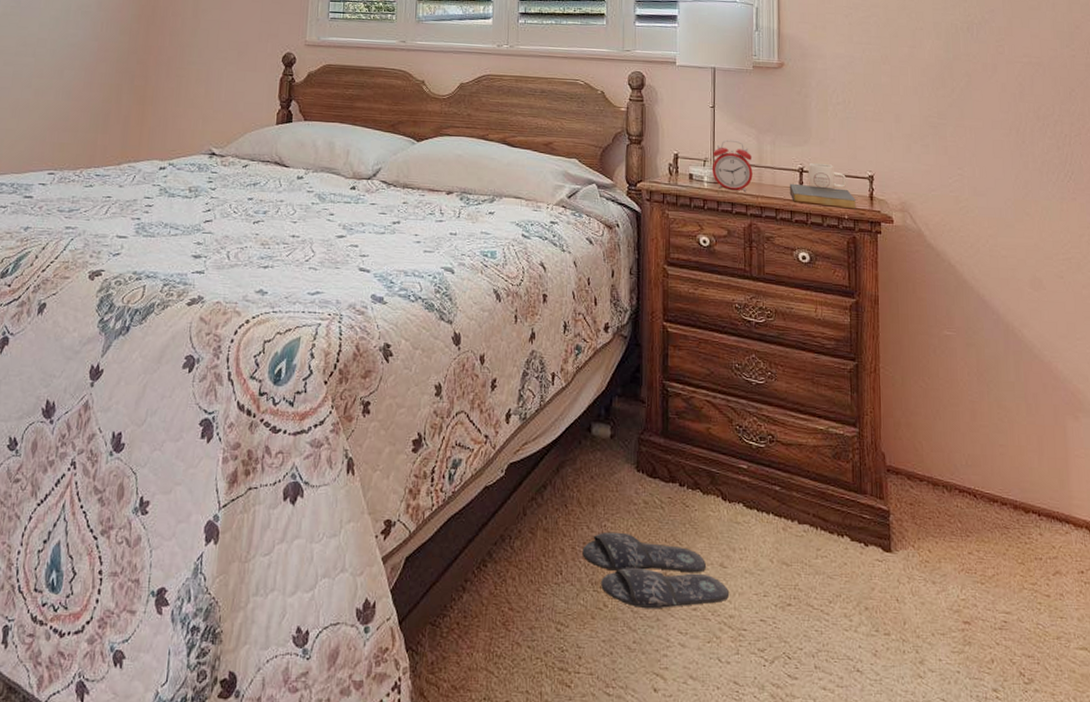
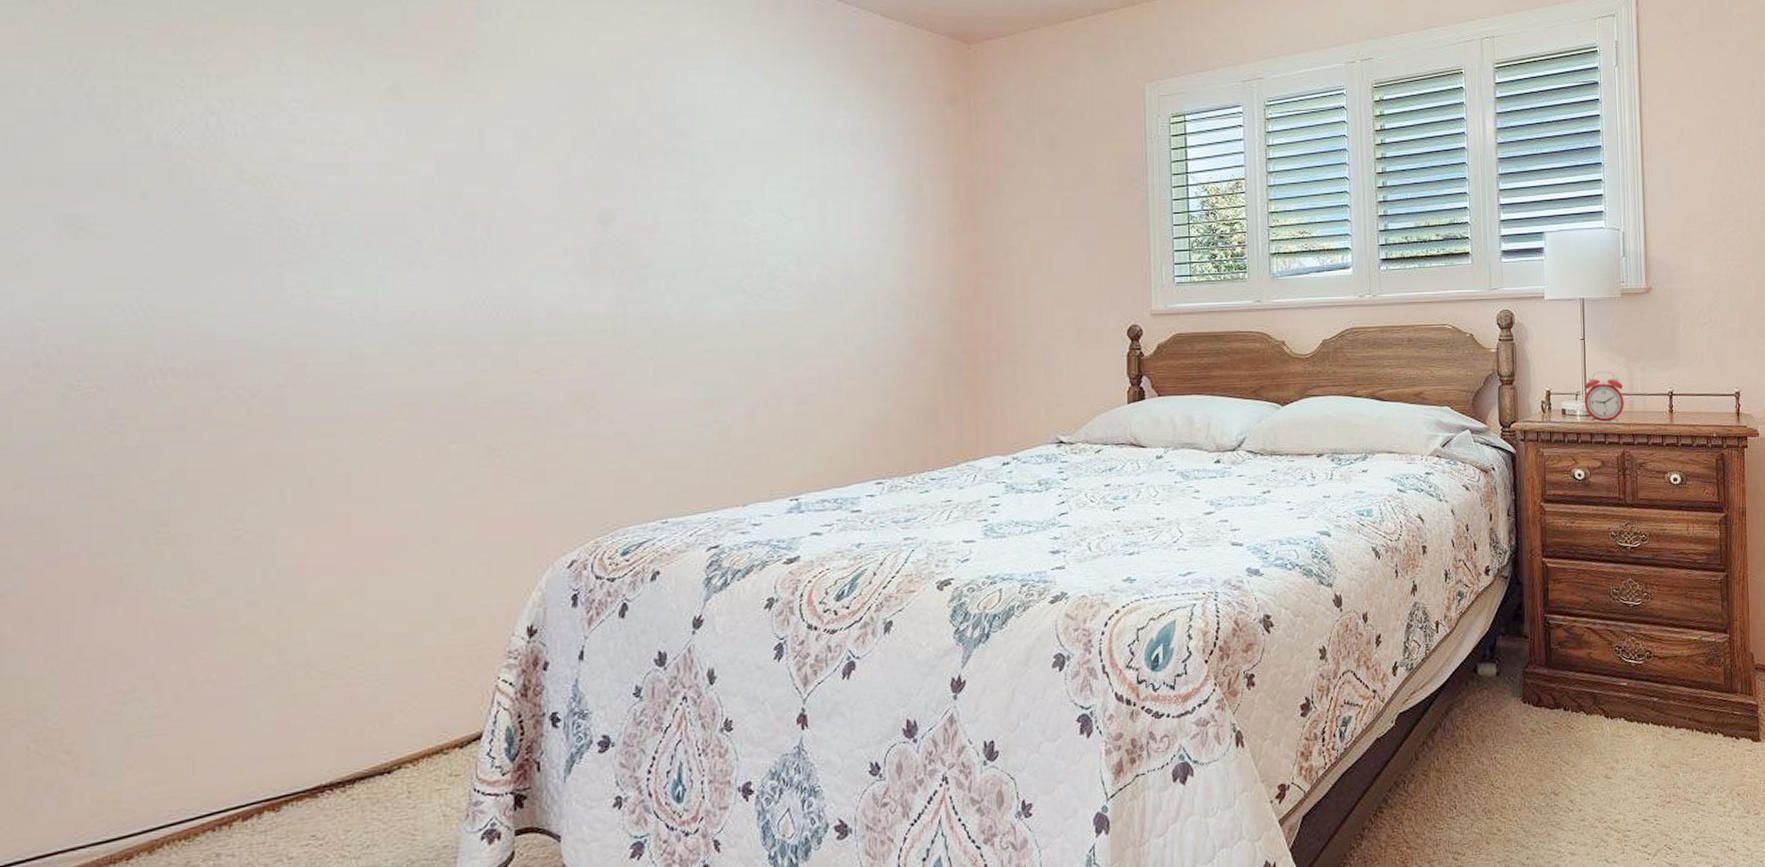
slippers: present [582,531,730,609] -> none [1475,761,1615,827]
book: present [789,183,856,211] -> none [1660,407,1724,428]
mug: present [807,163,846,189] -> none [1677,385,1714,410]

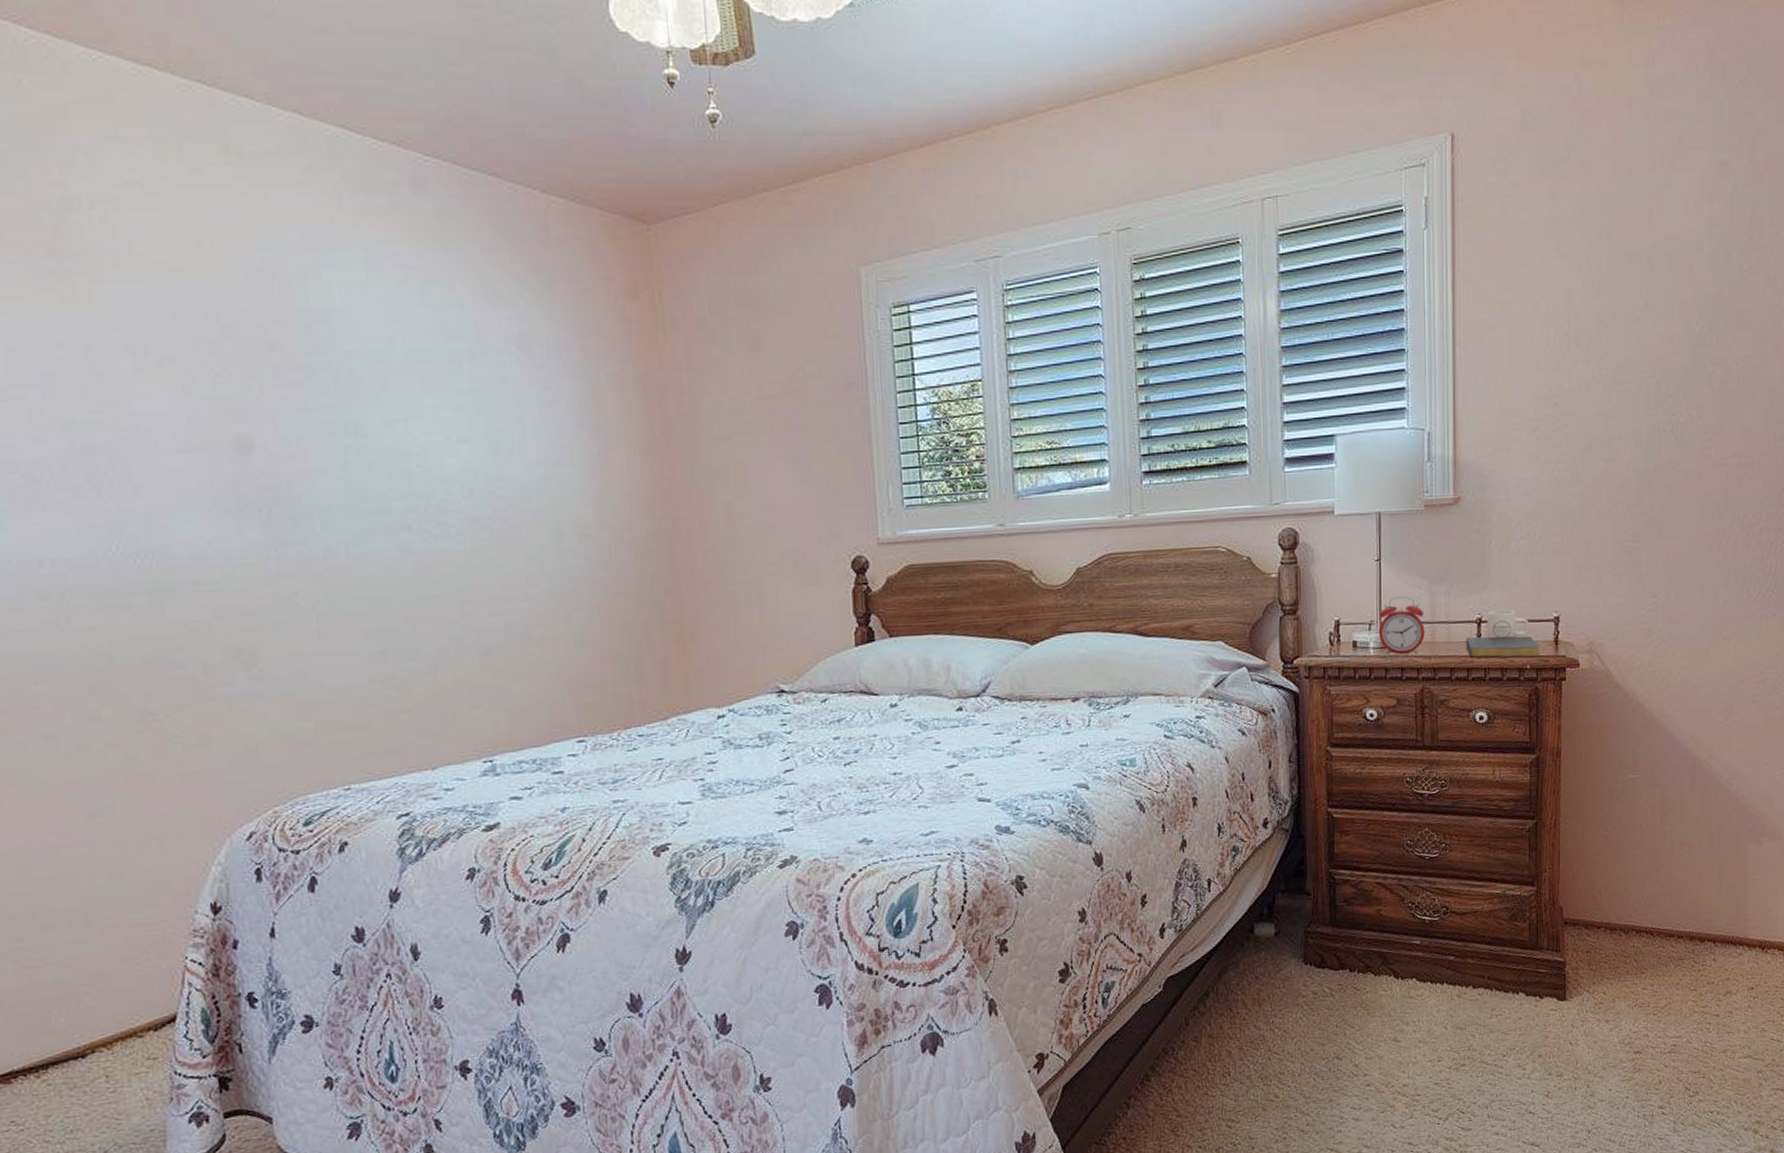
book: none [1660,407,1724,428] -> present [1466,635,1539,659]
mug: none [1677,385,1714,410] -> present [1486,610,1529,639]

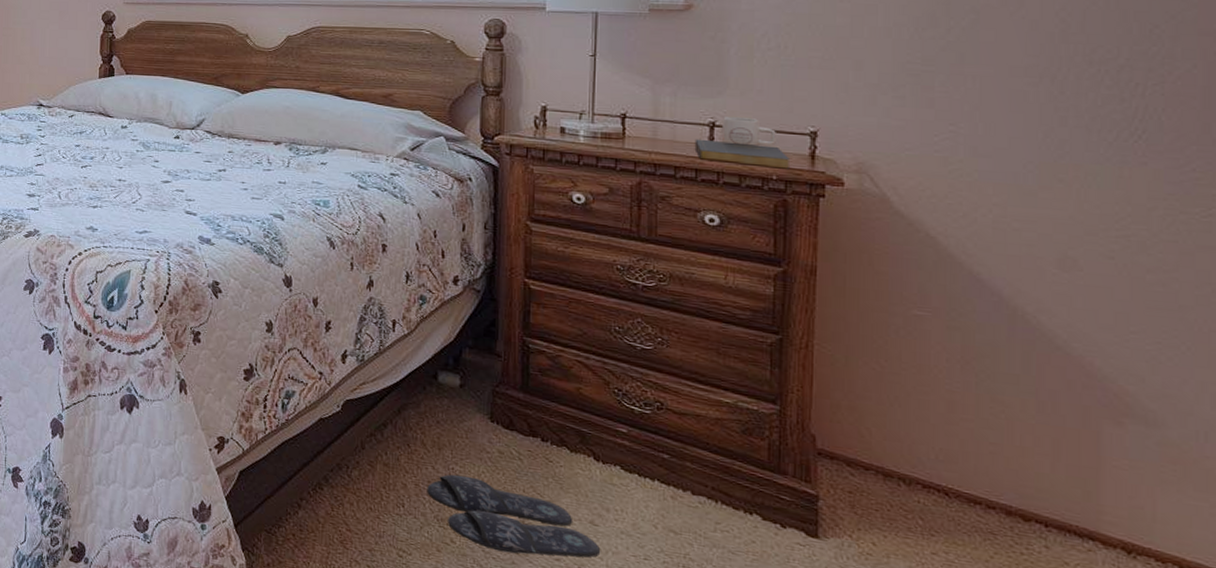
slippers: none [1250,1025,1403,1093] -> present [427,474,601,558]
alarm clock: present [1378,595,1425,655] -> none [590,91,645,149]

